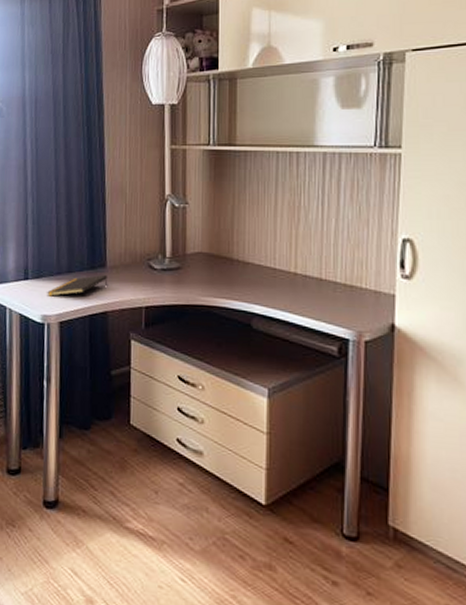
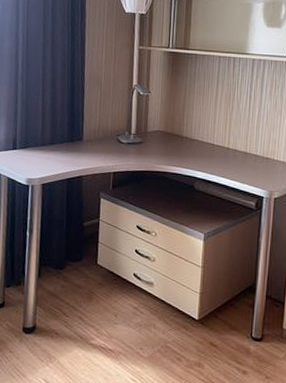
notepad: present [46,275,108,296] -> none [31,147,84,163]

